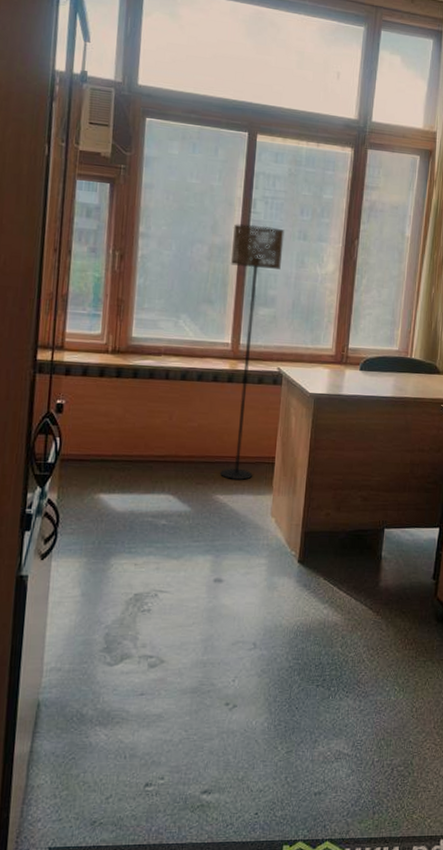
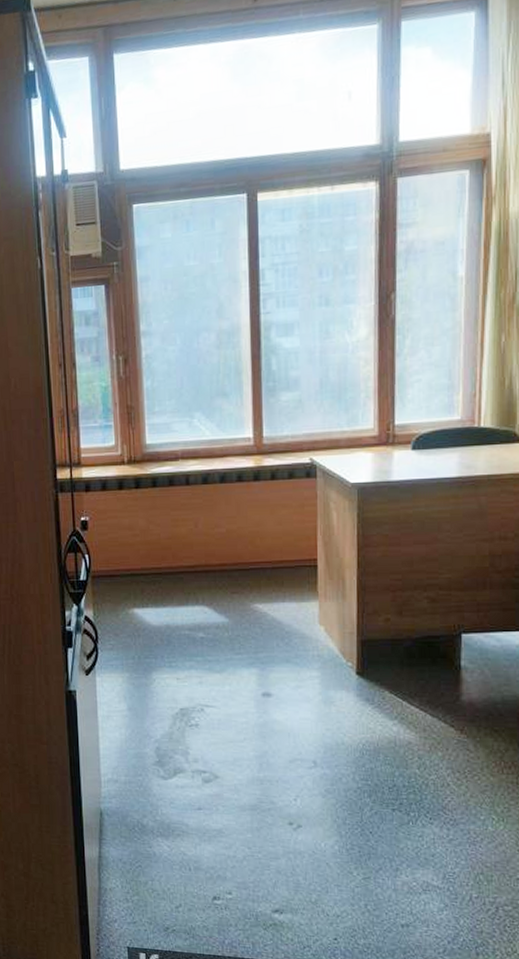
floor lamp: present [220,223,285,480] -> none [241,297,302,586]

